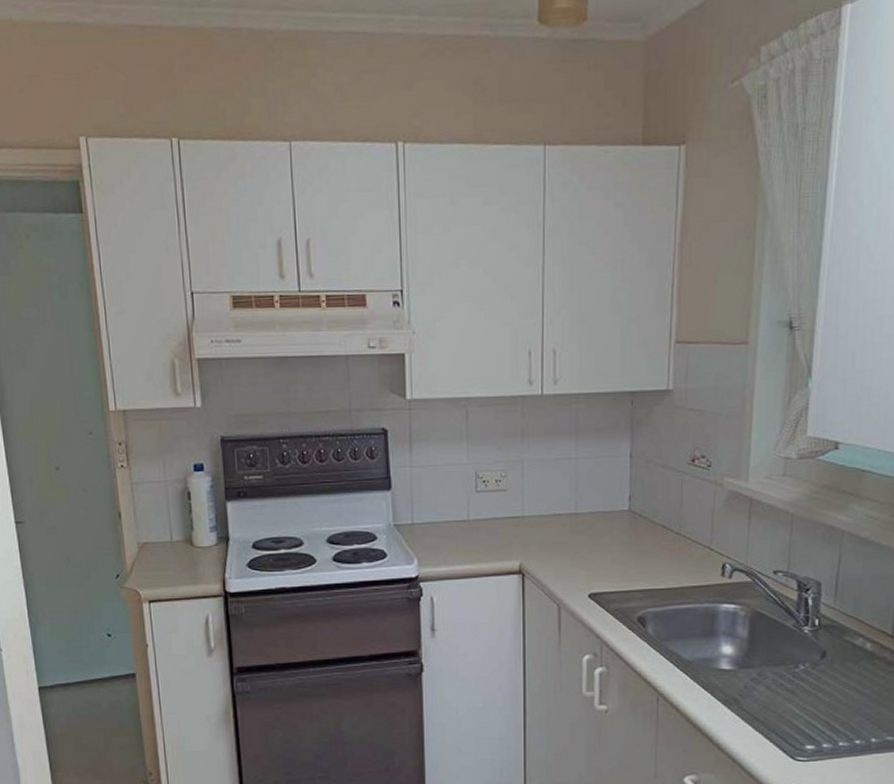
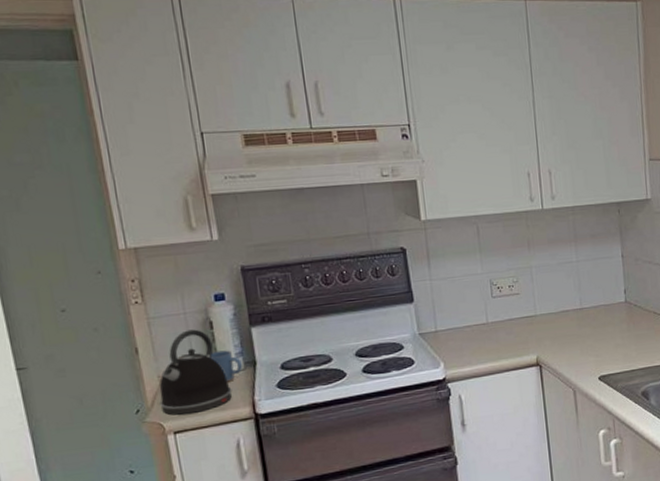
kettle: none [138,498,205,584] -> present [159,329,232,415]
mug: none [186,523,217,556] -> present [210,350,243,382]

